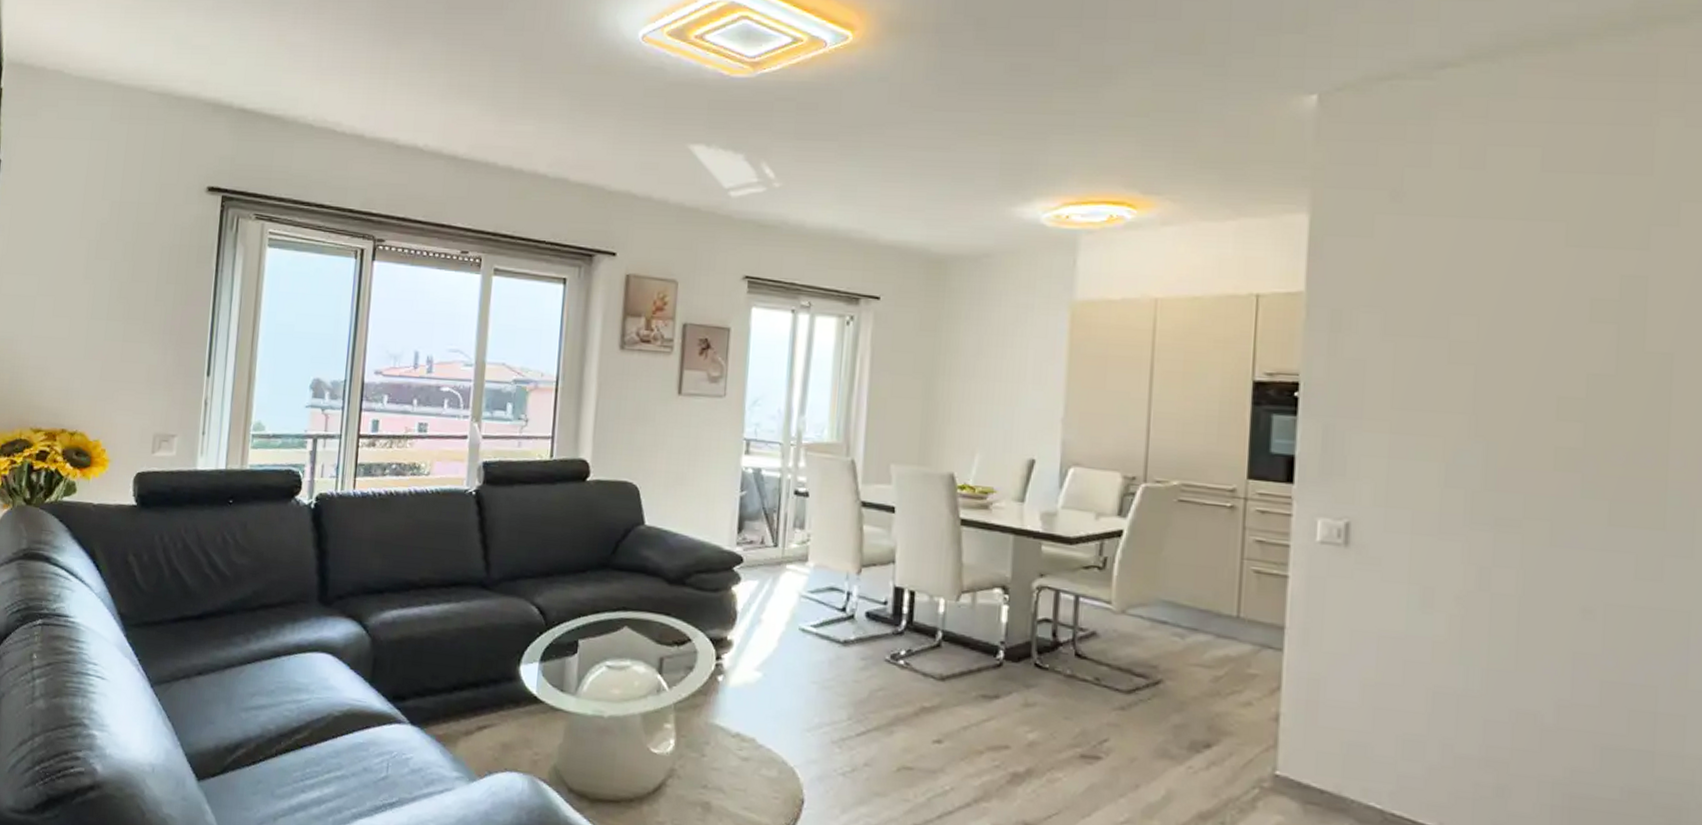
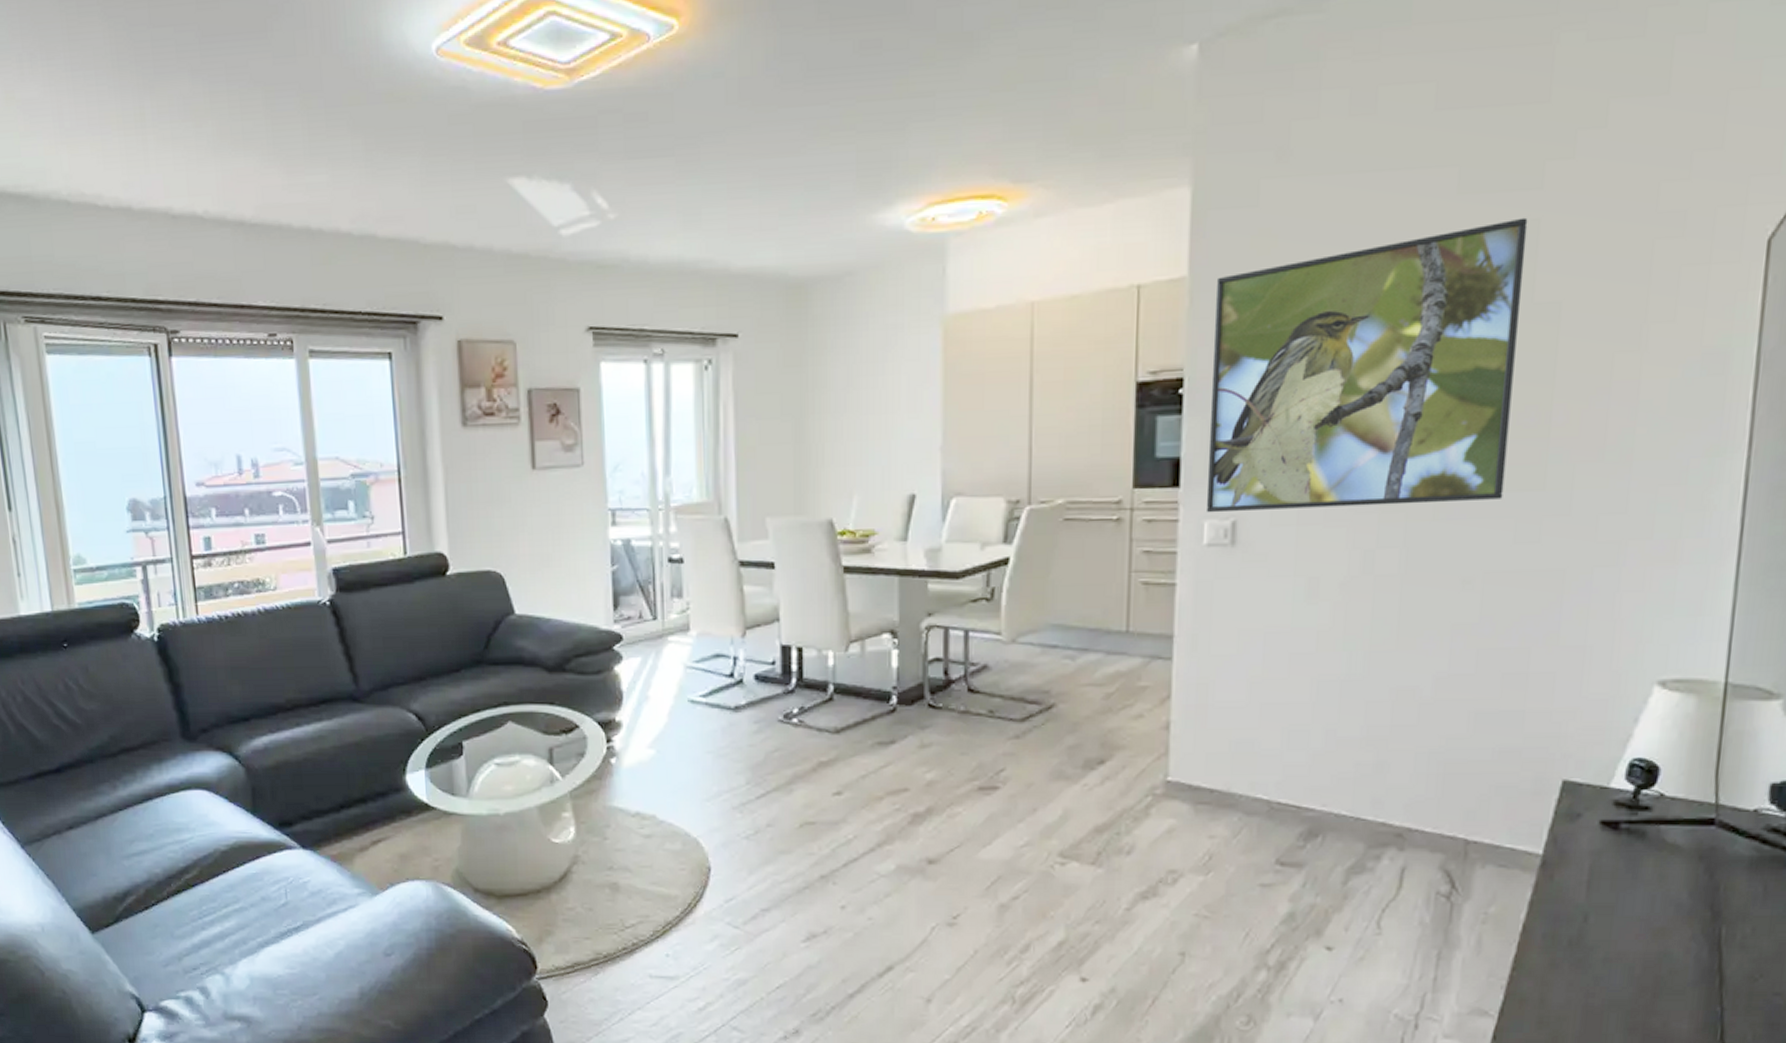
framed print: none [1319,273,1636,534] -> present [1205,217,1528,513]

